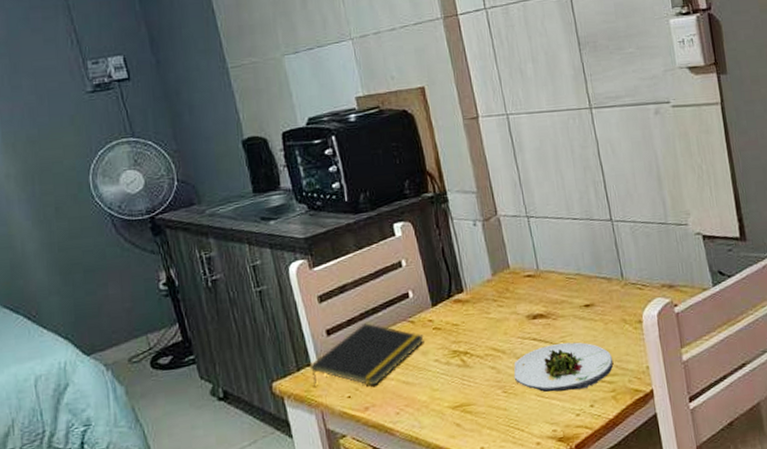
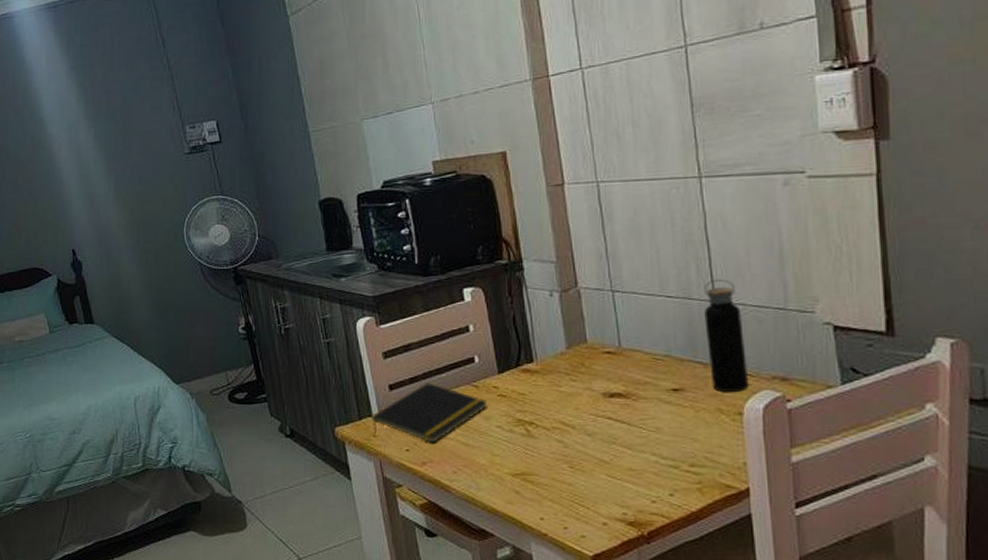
salad plate: present [513,342,613,392] -> none [582,426,702,477]
water bottle: none [602,199,645,304] -> present [704,279,750,393]

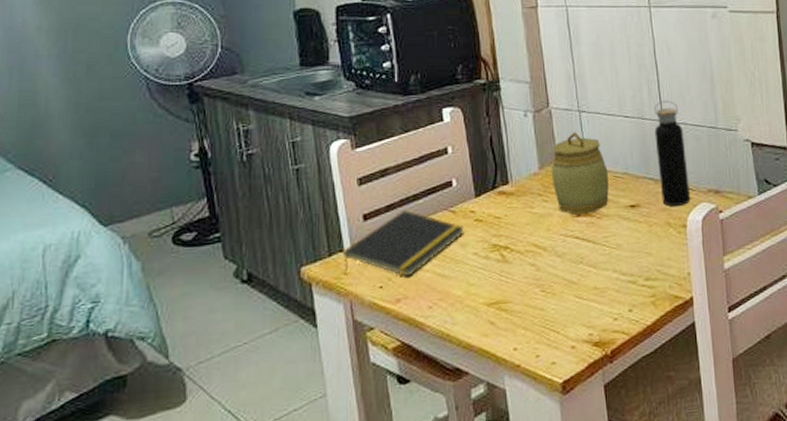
jar: none [580,312,648,395] -> present [551,132,610,215]

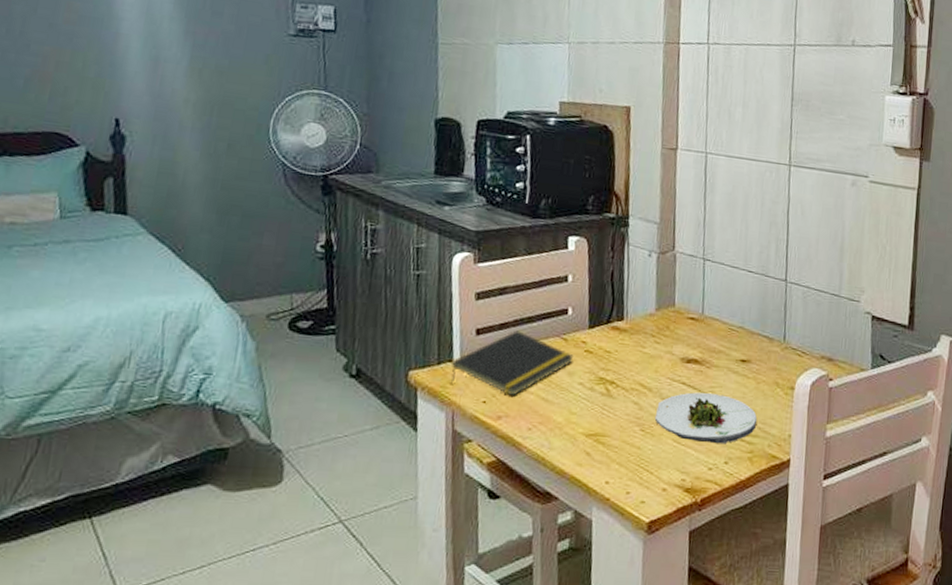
jar: present [551,132,610,215] -> none [667,279,724,362]
salad plate: none [553,243,655,294] -> present [654,392,758,445]
water bottle: present [654,100,691,207] -> none [774,260,806,368]

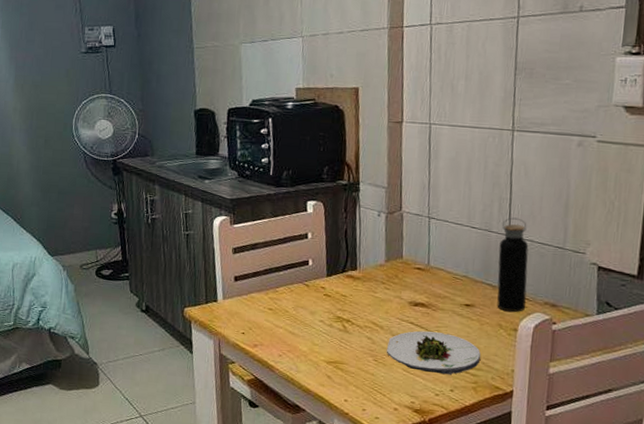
notepad: present [451,330,574,396] -> none [216,278,315,330]
water bottle: none [774,260,806,368] -> present [497,217,529,313]

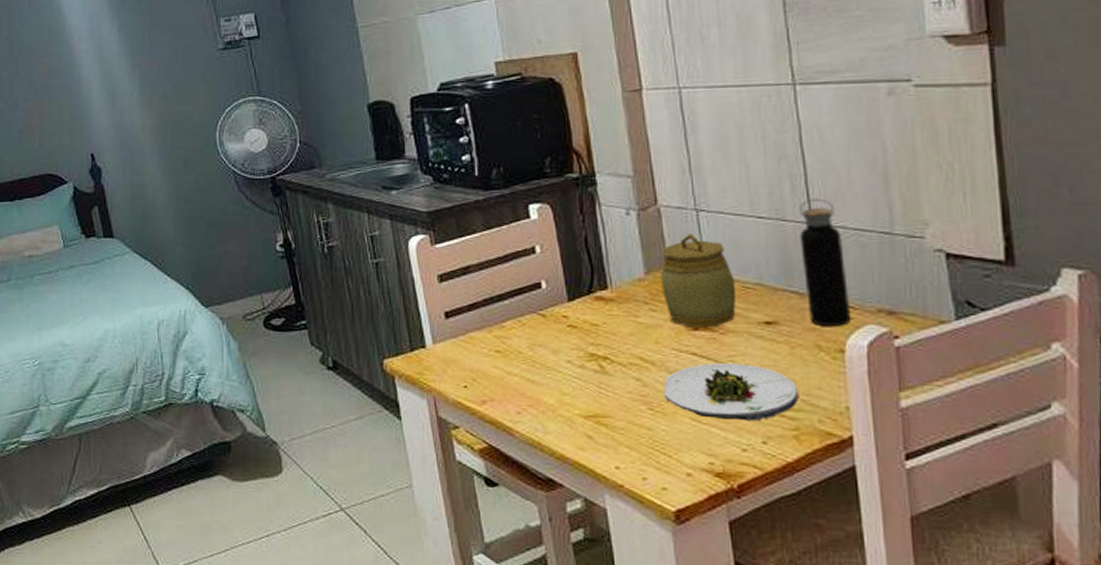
jar: none [395,235,449,305] -> present [660,234,737,328]

